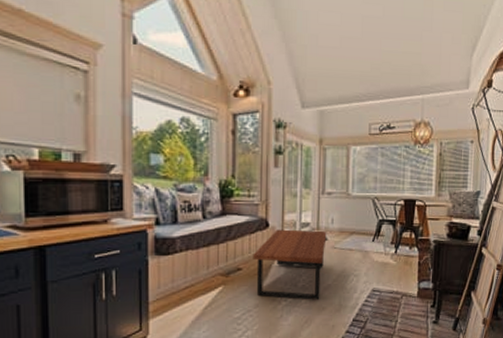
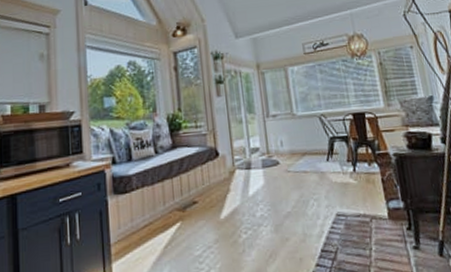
coffee table: present [253,229,327,300] -> none [206,154,282,231]

